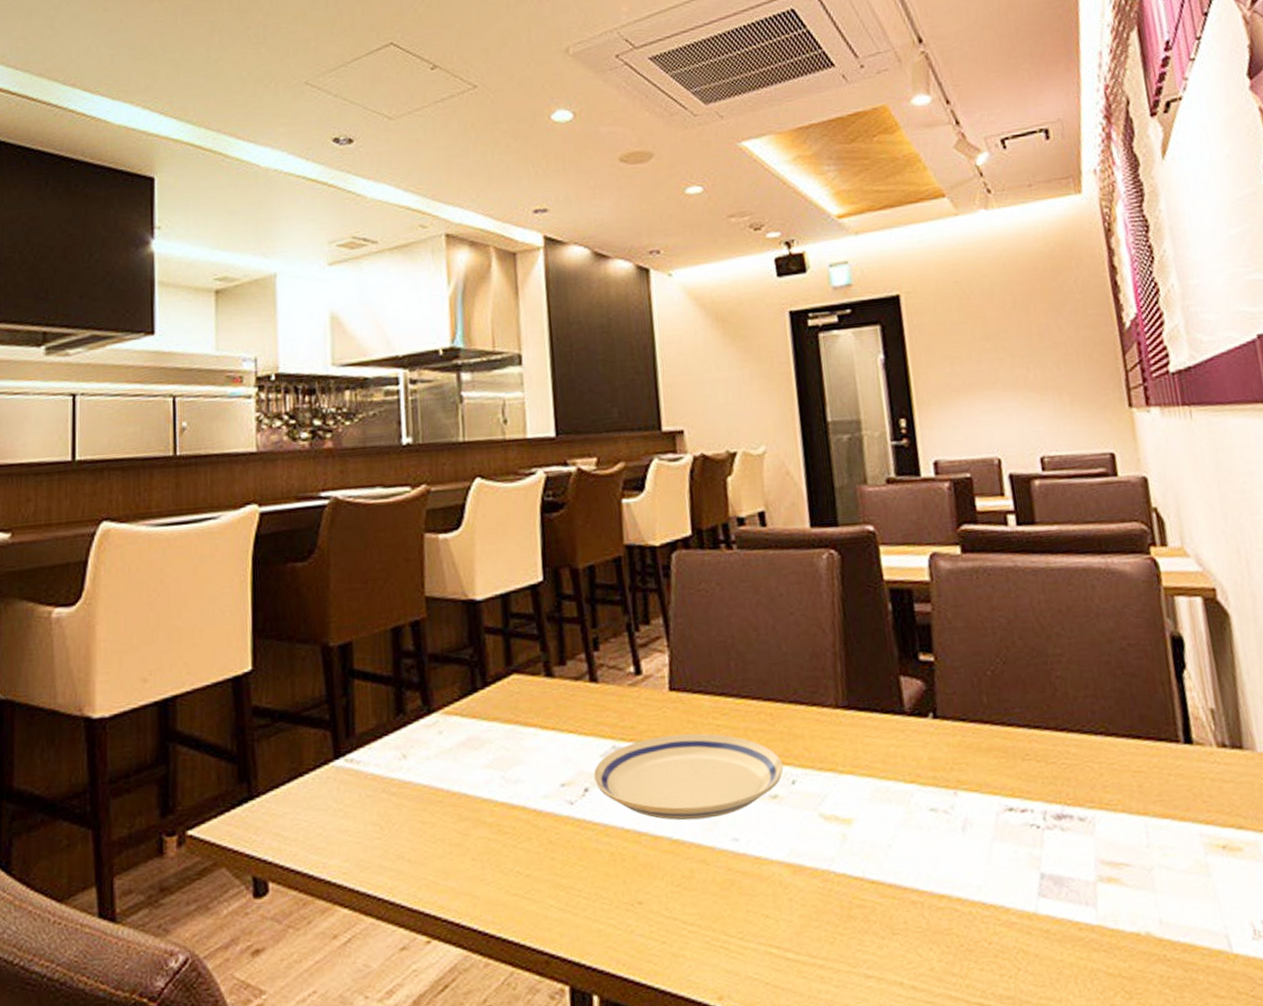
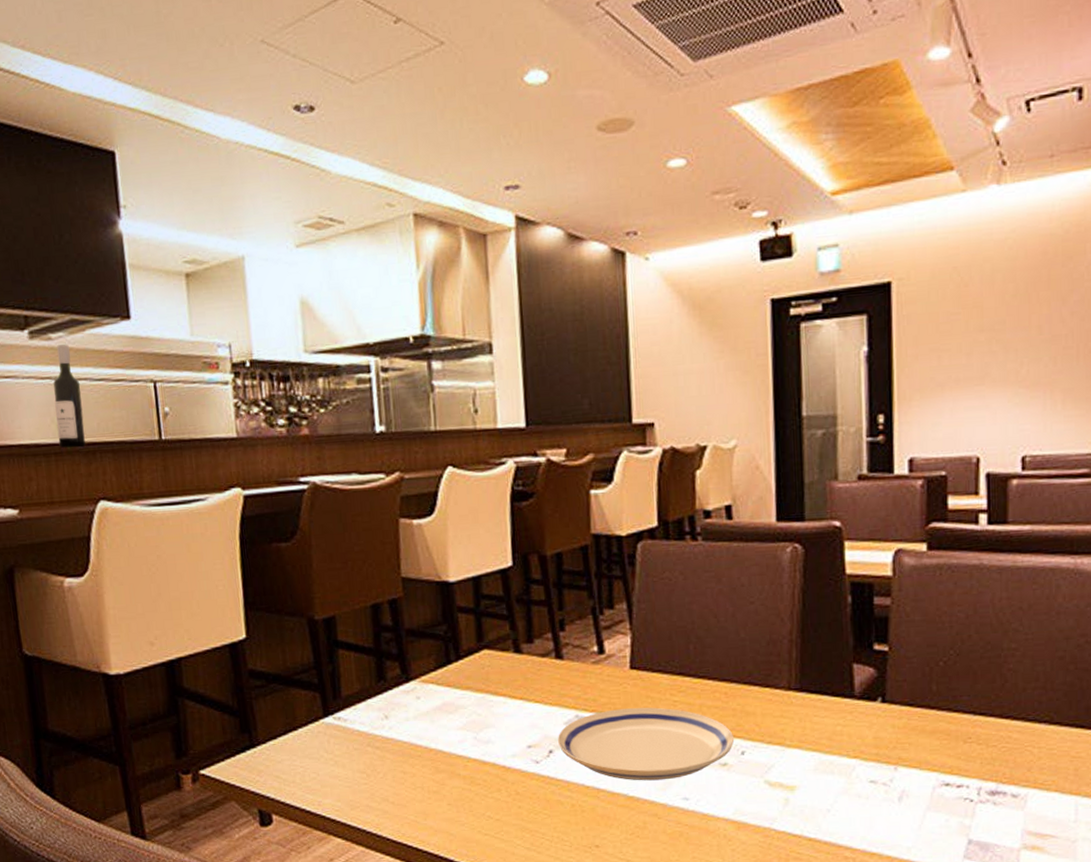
bottle: none [64,359,95,466] -> present [53,344,86,448]

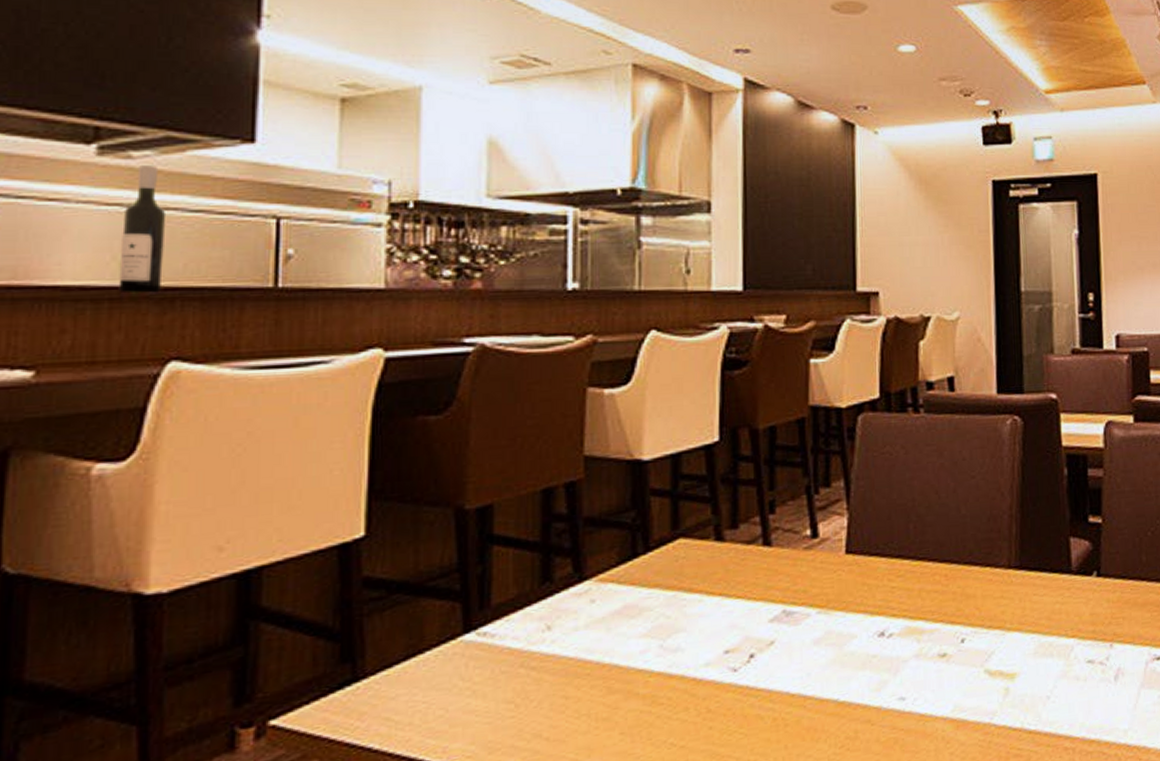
plate: present [558,707,735,781] -> none [761,595,954,683]

